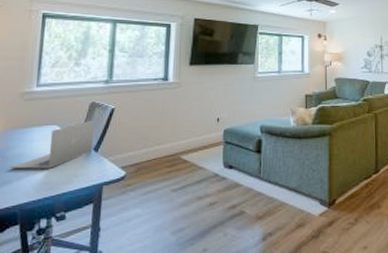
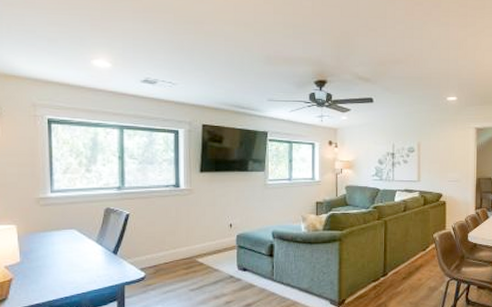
laptop: present [11,120,94,169] -> none [36,224,111,270]

